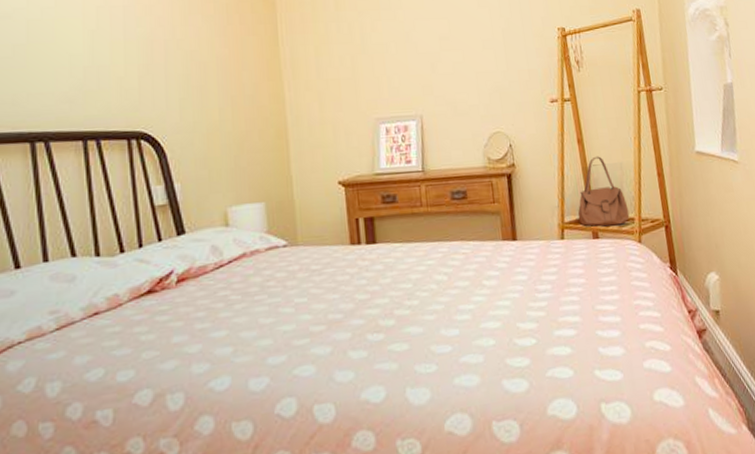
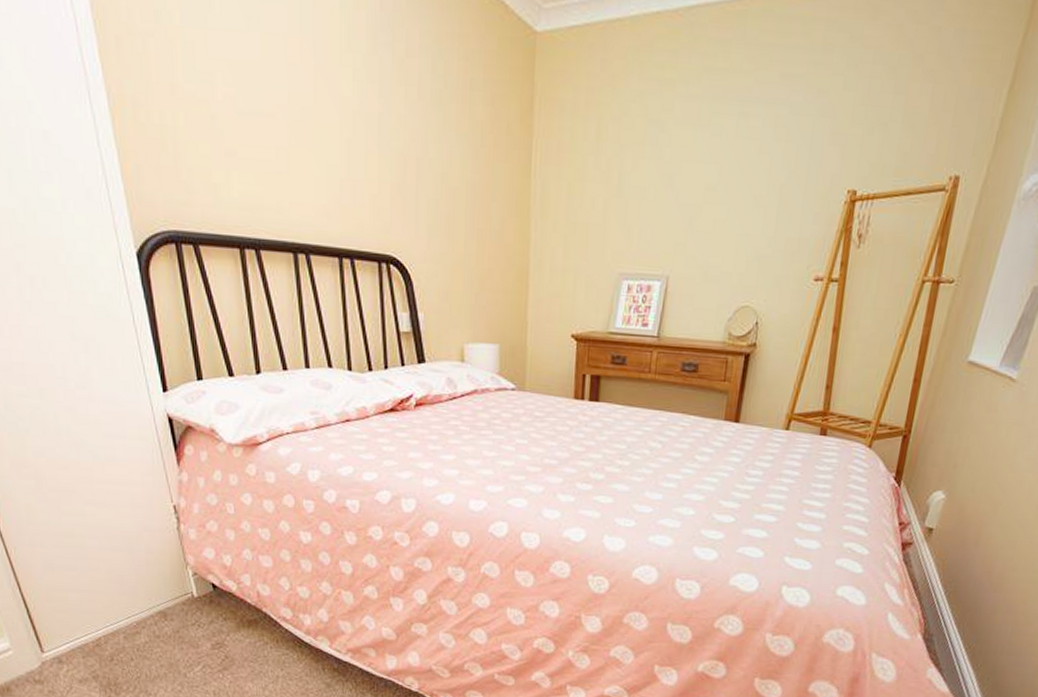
handbag: present [577,156,630,227] -> none [809,349,869,426]

